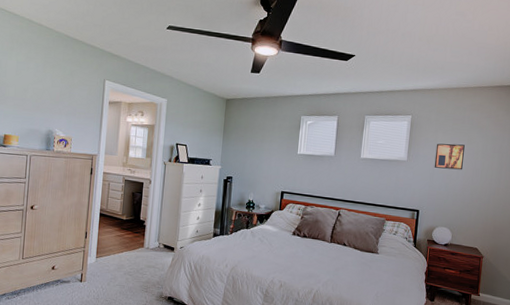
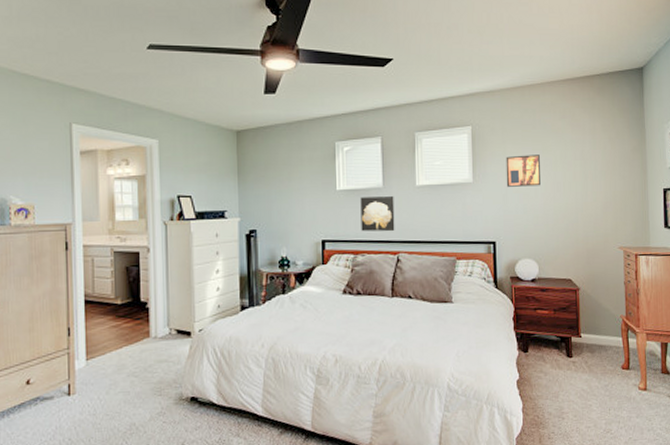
wall art: none [313,162,342,192] -> present [360,195,395,232]

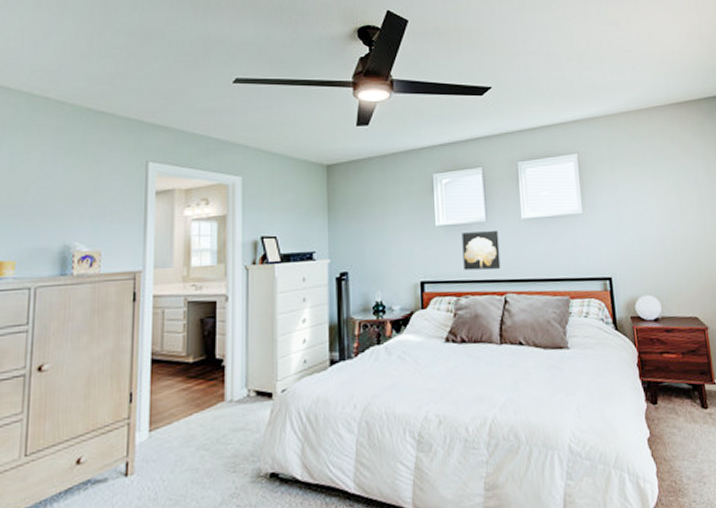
wall art: present [506,155,540,187] -> none [616,182,655,217]

